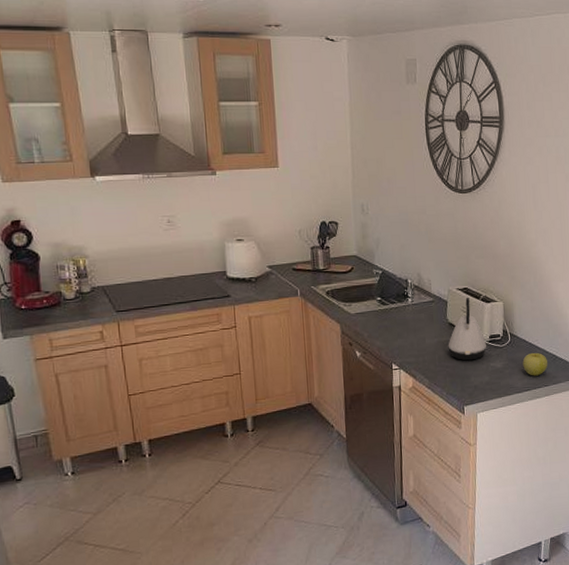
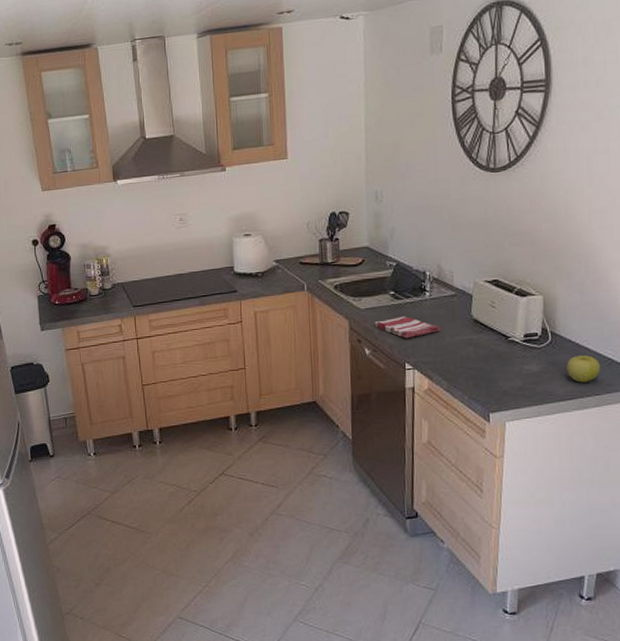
dish towel: none [364,320,422,342] -> present [374,316,441,339]
kettle: present [448,297,486,361] -> none [472,290,520,362]

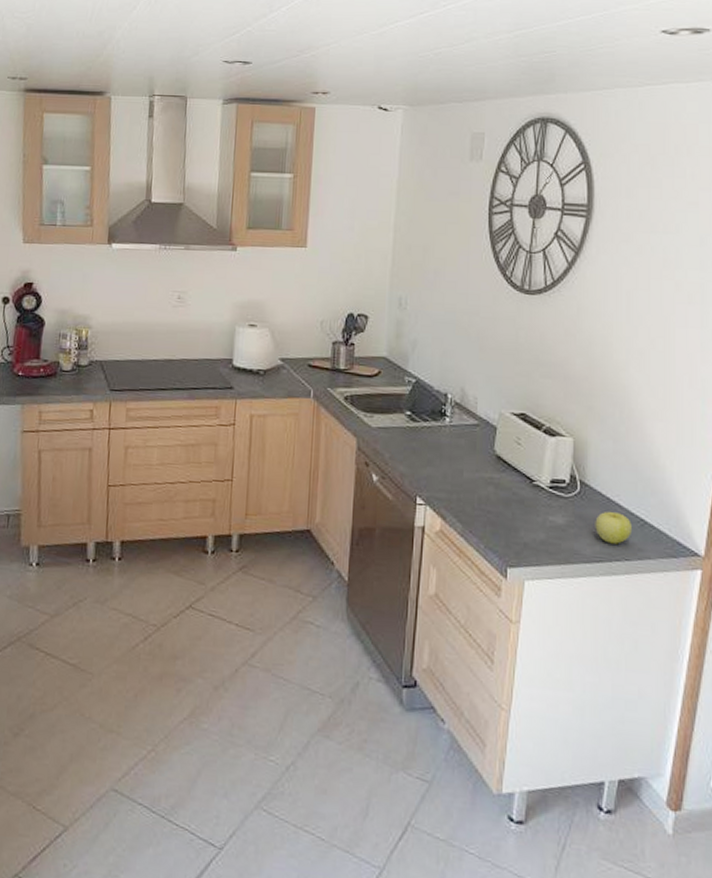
dish towel: present [374,316,441,339] -> none [385,441,459,469]

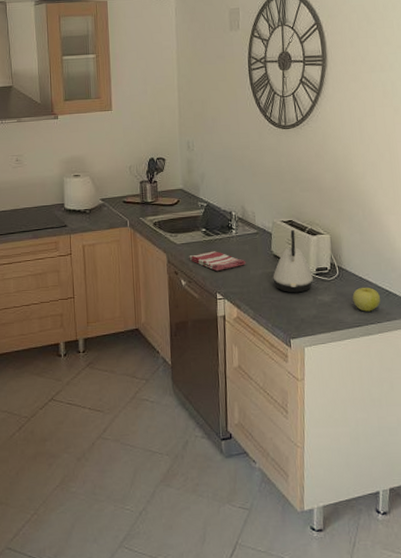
dish towel: none [385,441,459,469] -> present [189,251,246,272]
kettle: none [492,425,545,509] -> present [273,229,313,293]

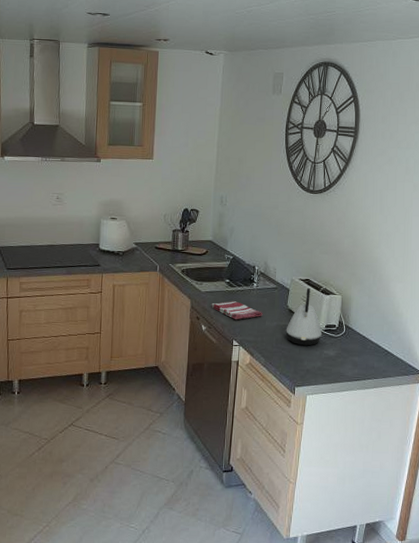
apple: present [352,287,380,312] -> none [355,345,379,368]

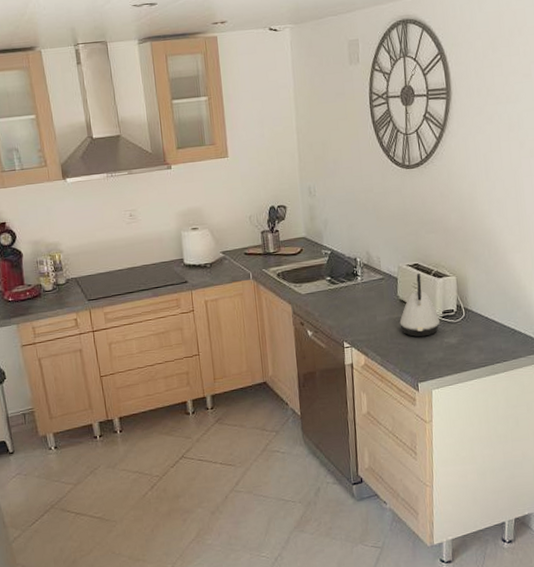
dish towel: present [211,301,263,320] -> none [314,299,372,320]

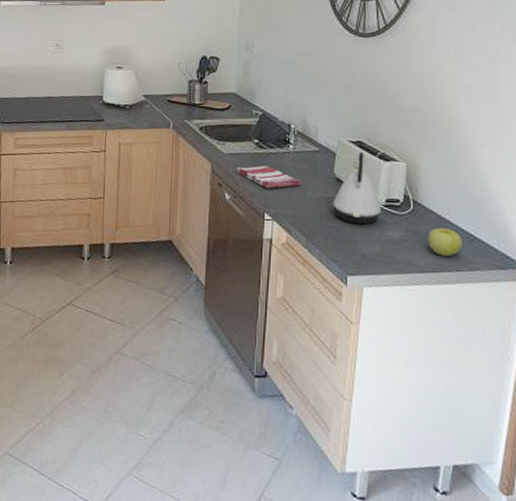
dish towel: none [314,299,372,320] -> present [236,165,302,189]
apple: none [478,327,506,351] -> present [427,227,462,257]

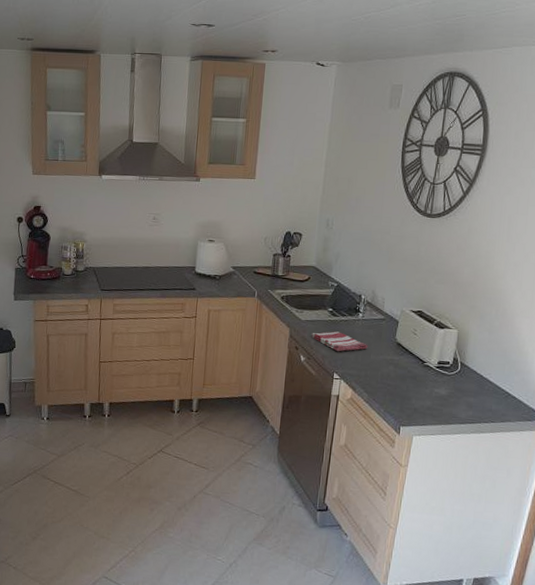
kettle: present [332,151,381,225] -> none [392,320,433,383]
apple: present [427,227,462,257] -> none [470,385,498,410]

